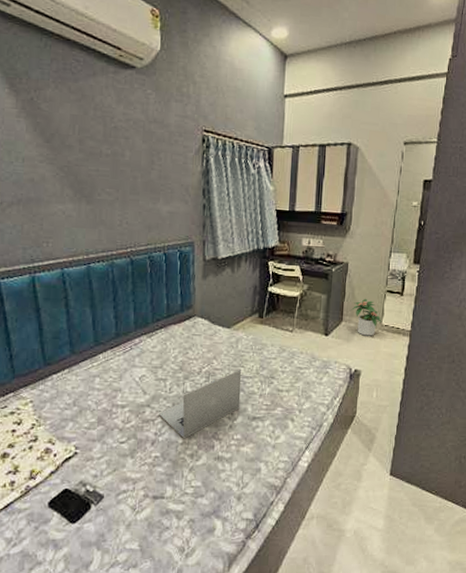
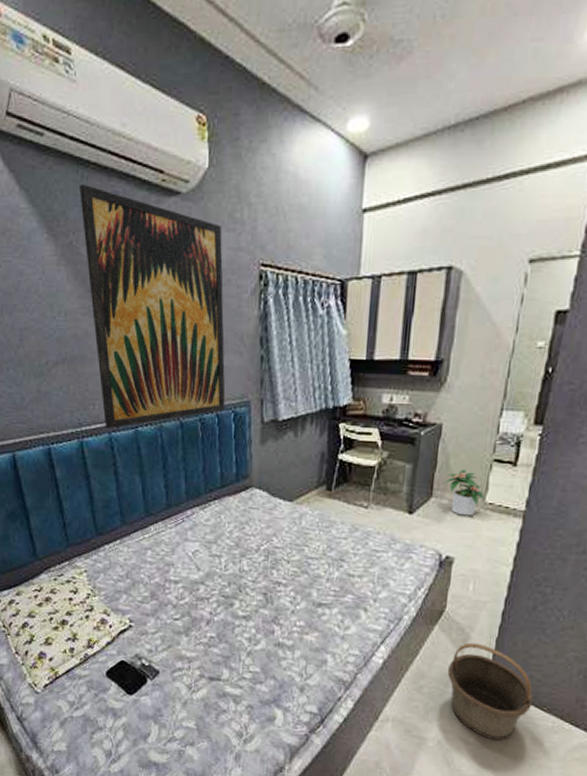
wall art: none [42,50,172,265] -> present [80,183,226,428]
laptop: present [158,370,241,439] -> none [213,549,305,621]
basket: none [360,441,424,523] -> present [448,642,533,740]

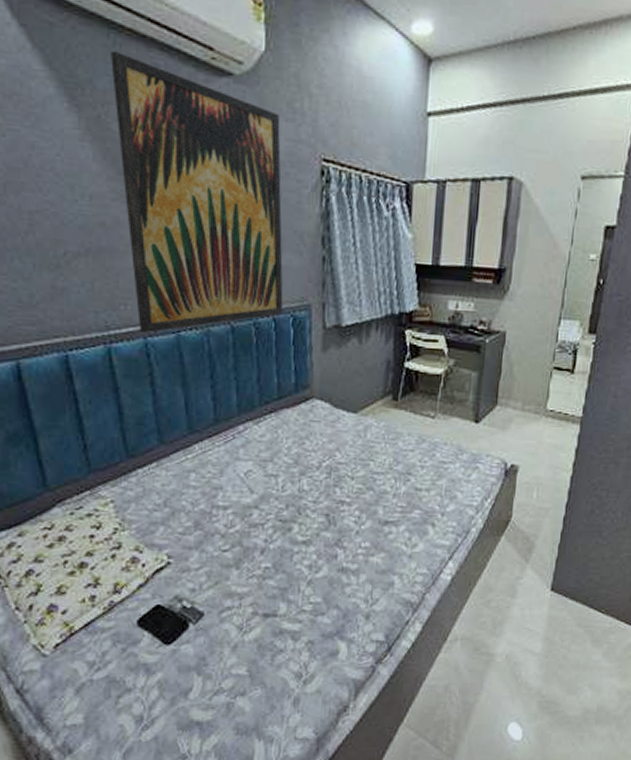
potted plant: present [443,468,485,516] -> none [507,376,546,424]
basket: present [448,642,533,740] -> none [514,551,592,647]

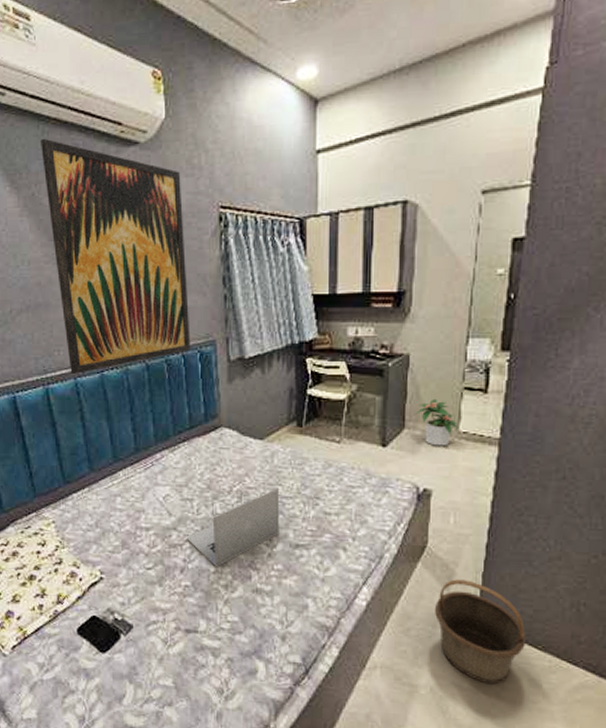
laptop: none [268,464,371,547] -> present [186,489,280,567]
potted plant: none [507,376,546,424] -> present [414,398,458,446]
basket: none [514,551,592,647] -> present [435,579,526,684]

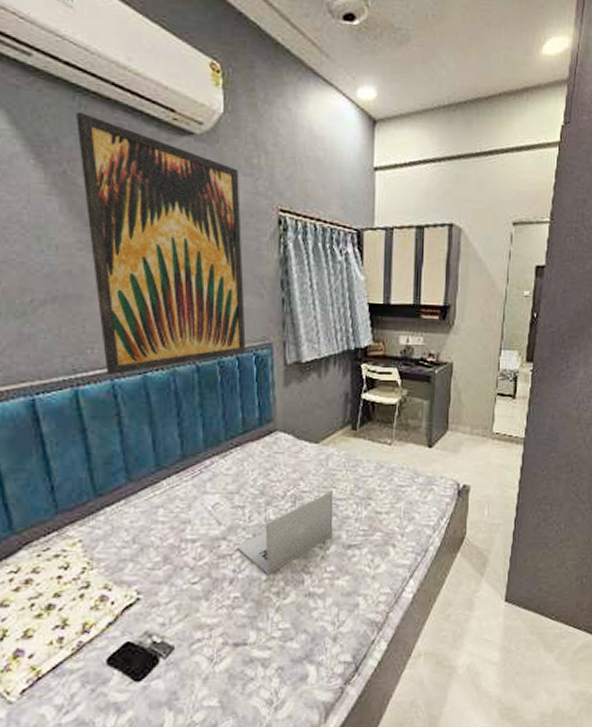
potted plant: present [414,398,458,446] -> none [456,403,492,446]
basket: present [435,579,526,684] -> none [471,564,543,655]

